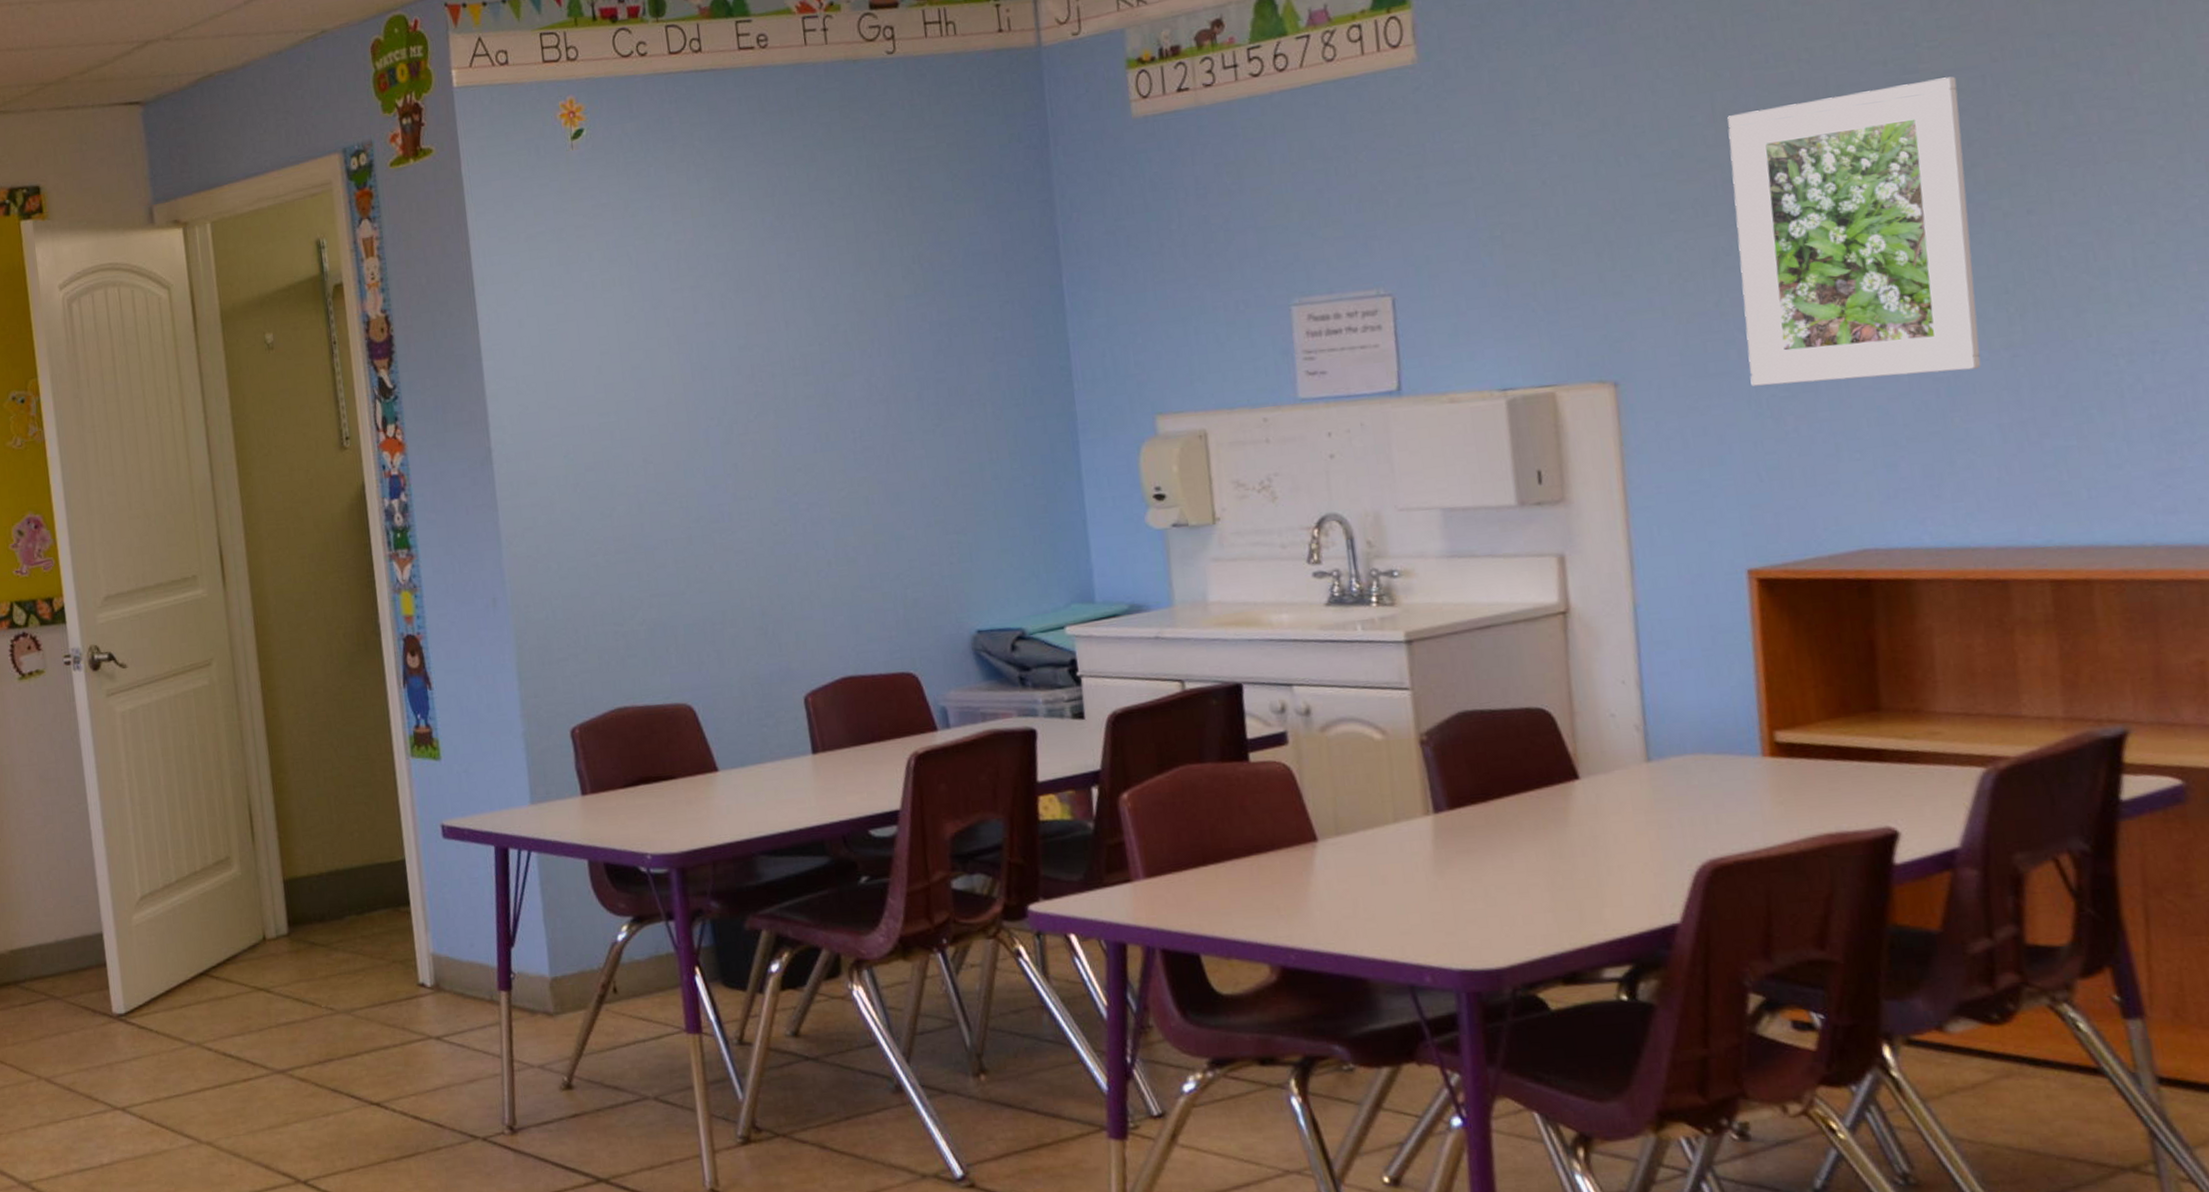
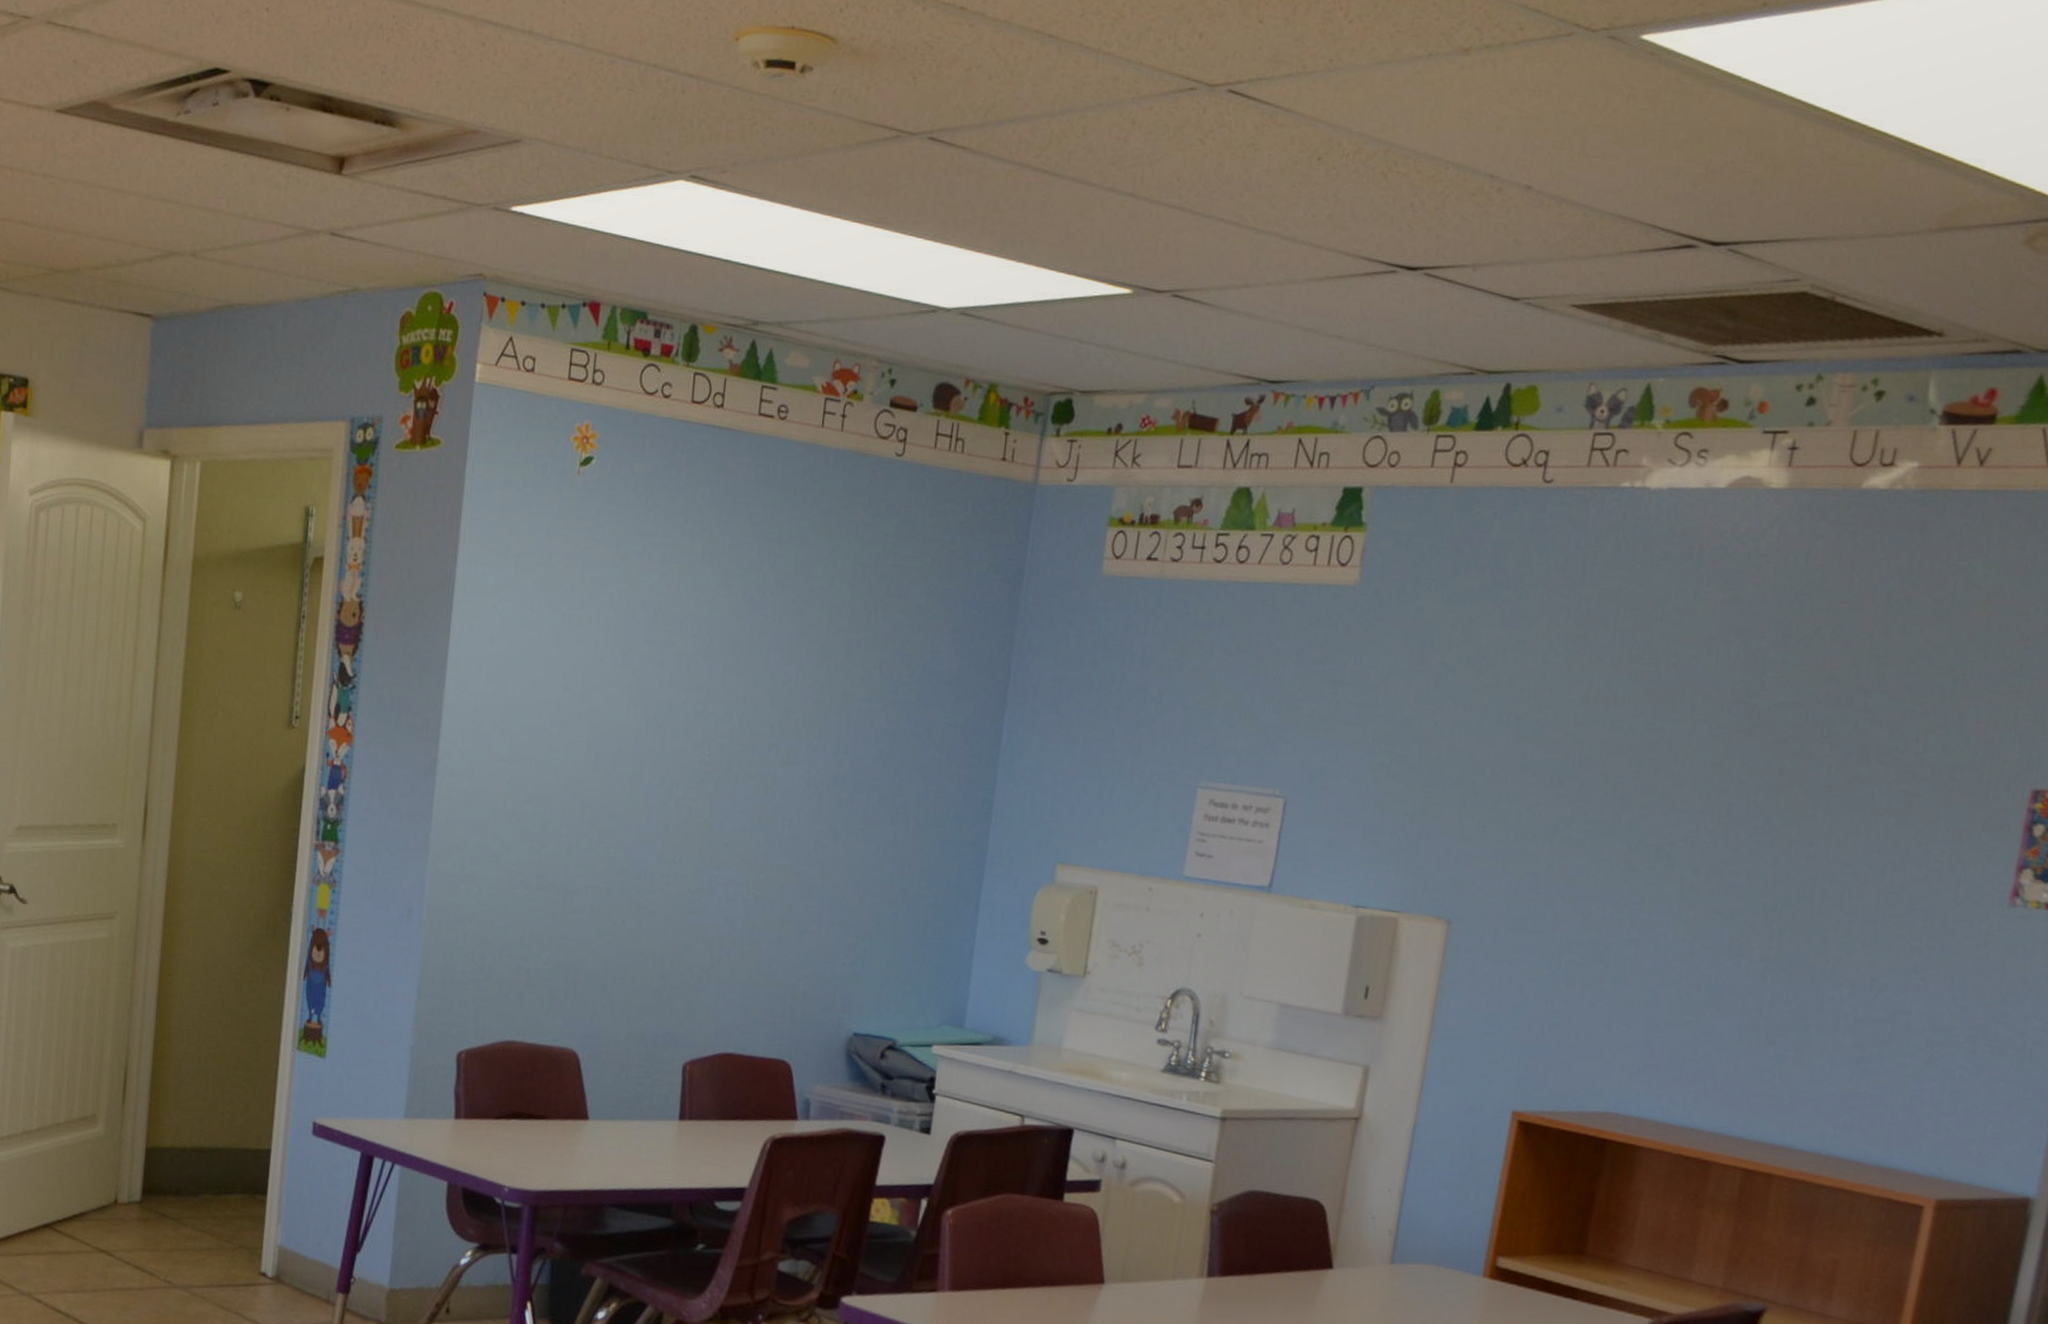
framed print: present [1727,76,1981,386] -> none [1557,699,1786,973]

